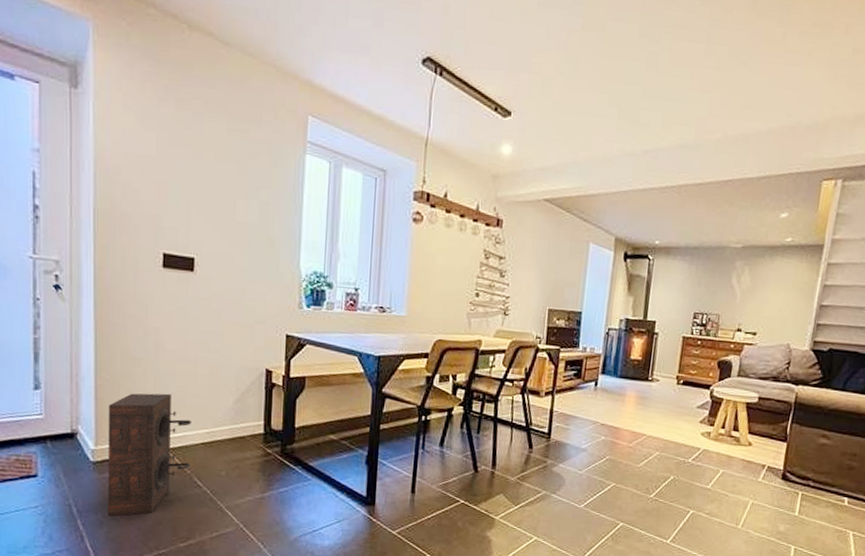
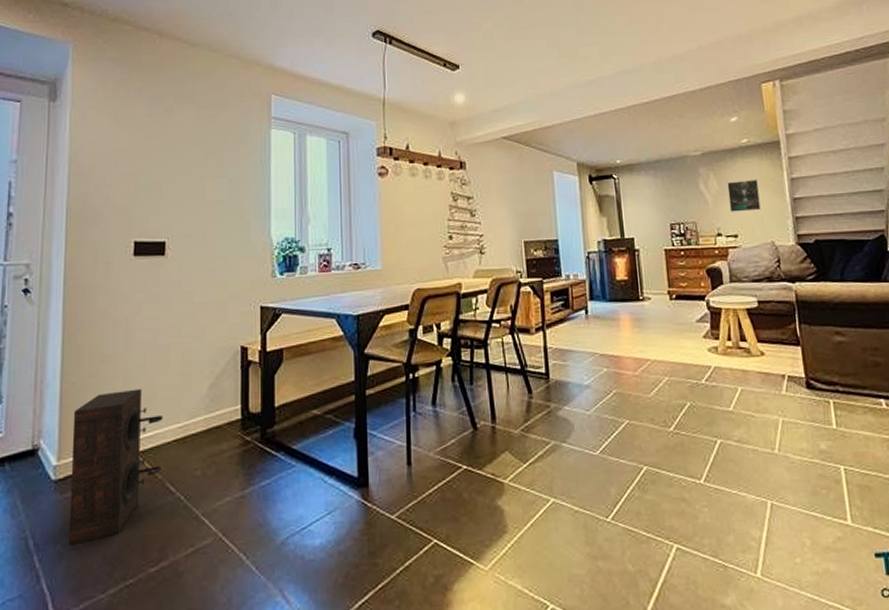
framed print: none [755,279,791,313] -> present [727,179,761,212]

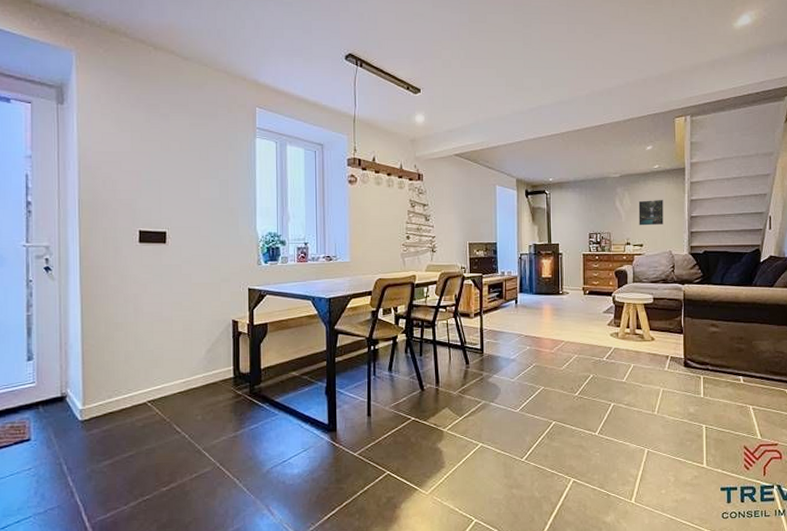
speaker: present [68,388,163,546] -> none [94,351,169,470]

